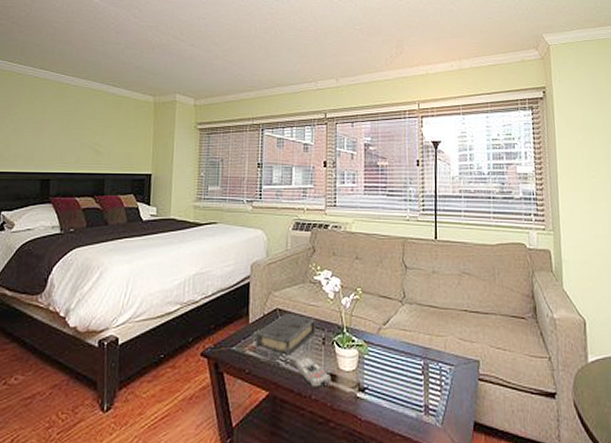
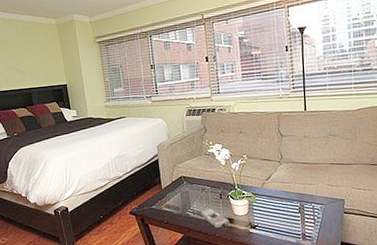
book: present [256,312,316,357] -> none [168,178,214,210]

